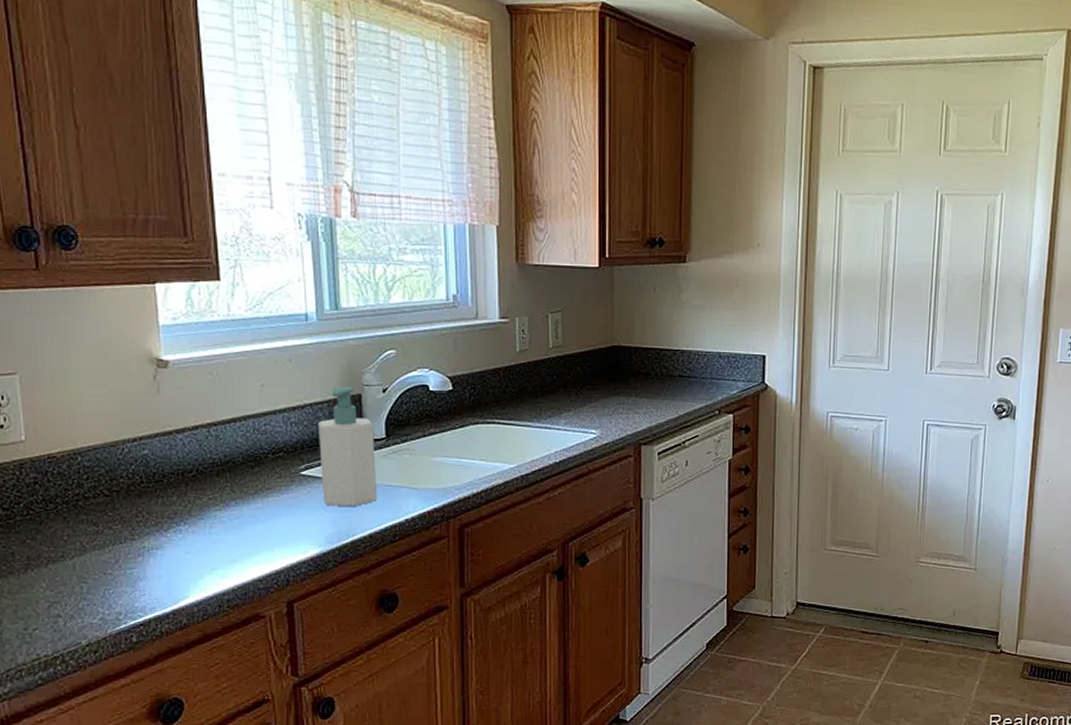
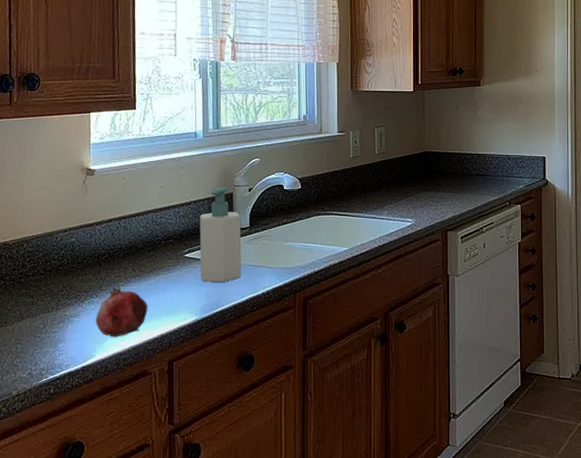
fruit: none [185,508,256,574] -> present [95,283,148,337]

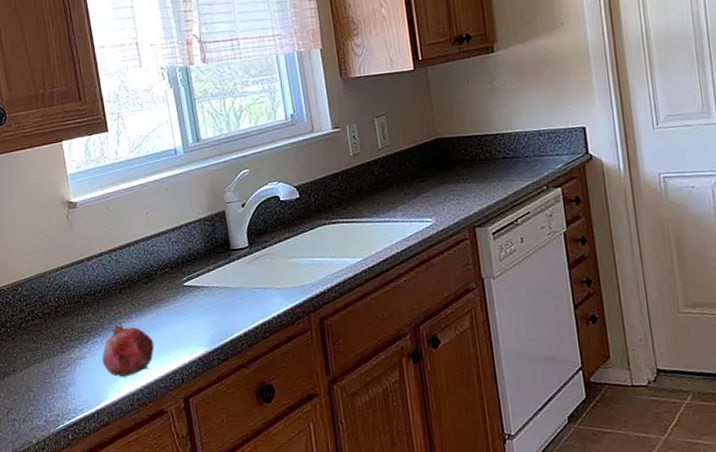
soap bottle: present [199,187,242,282] -> none [193,205,248,311]

